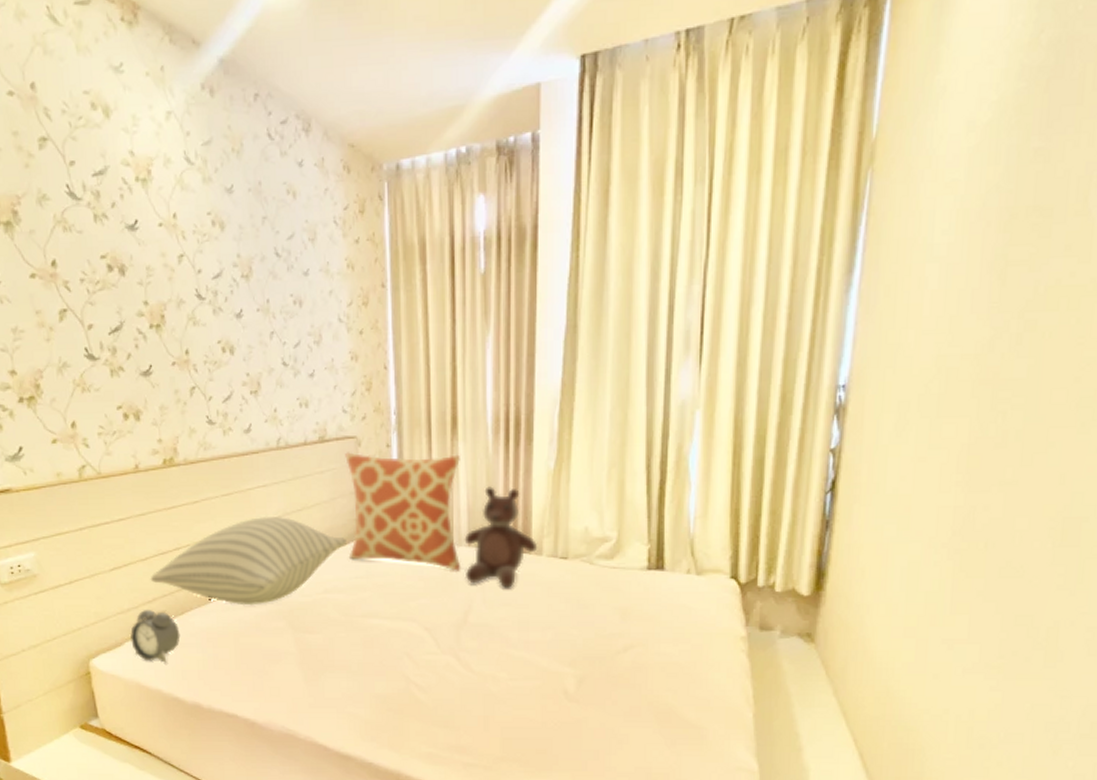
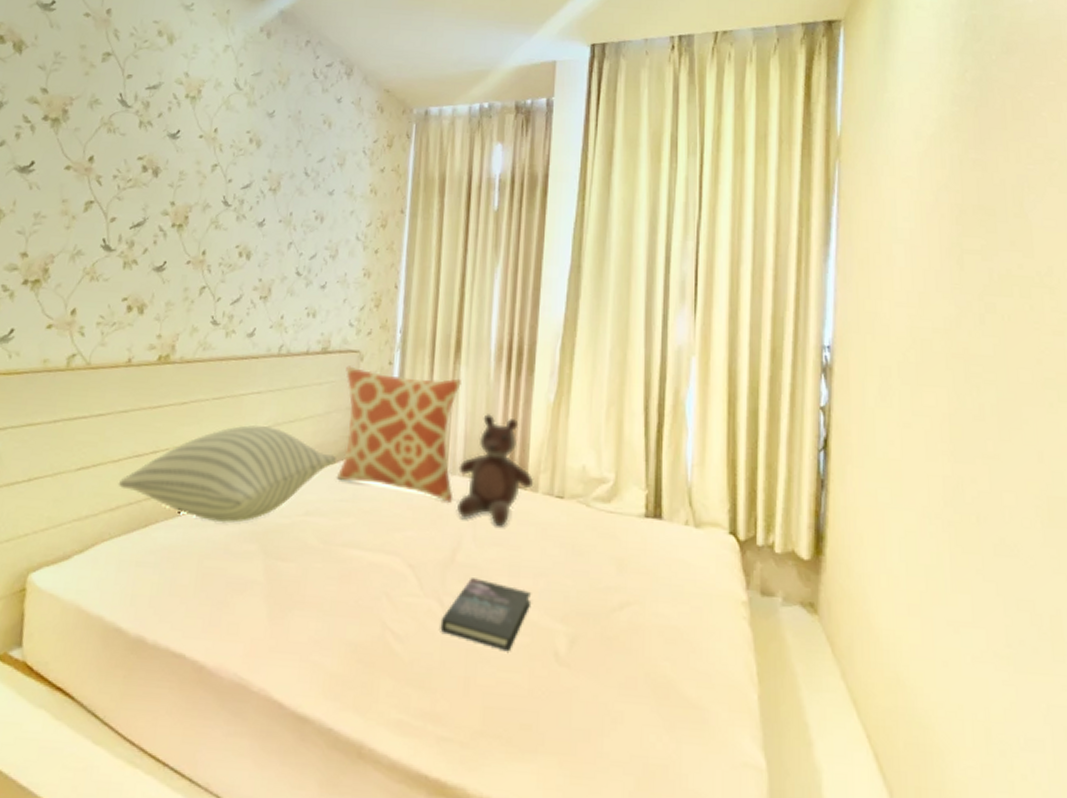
alarm clock: present [130,609,181,663] -> none [81,517,139,584]
book: none [458,635,541,692] -> present [440,578,532,650]

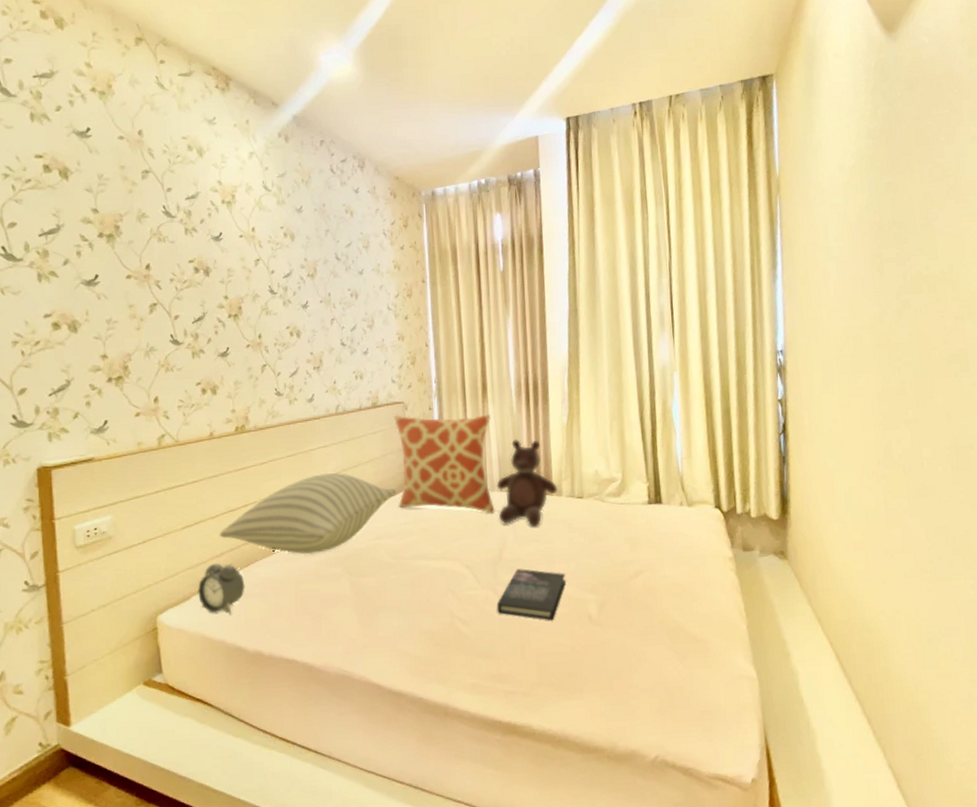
alarm clock: none [81,517,139,584] -> present [198,563,245,614]

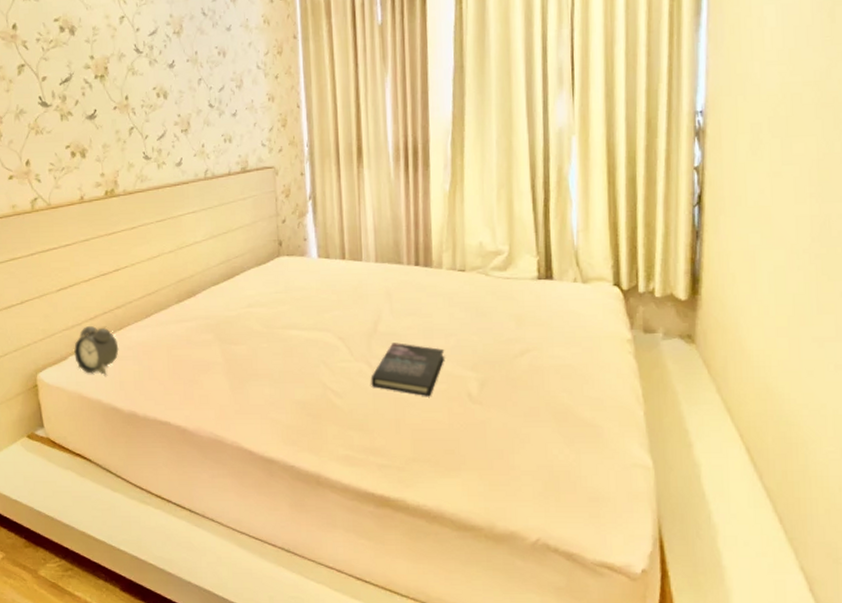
pillow: present [219,472,397,555] -> none [92,239,268,320]
pillow: present [394,414,495,514] -> none [264,180,370,285]
teddy bear: present [496,439,558,526] -> none [371,208,438,299]

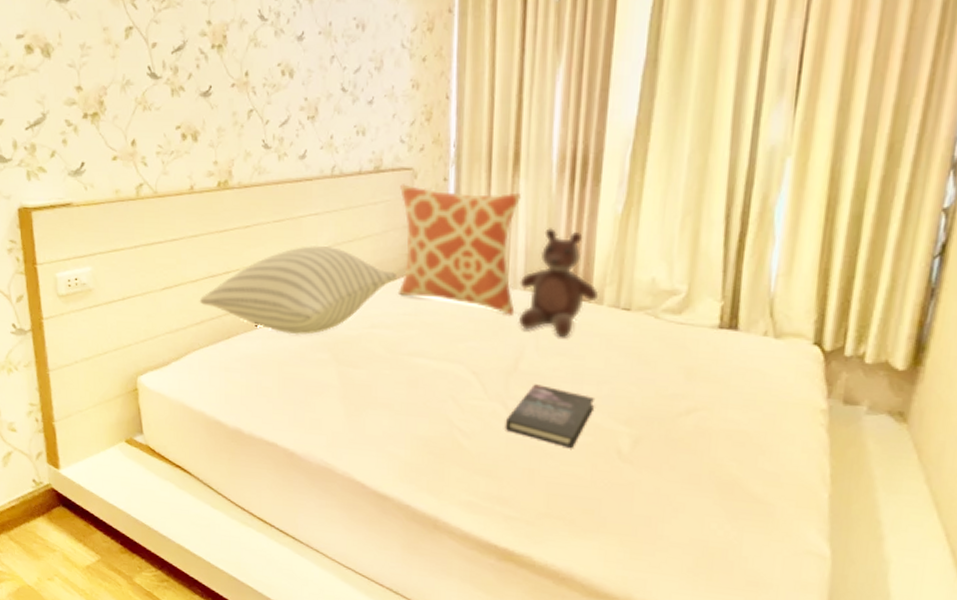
alarm clock: present [74,325,119,375] -> none [178,330,226,386]
pillow: none [92,239,268,320] -> present [199,245,398,335]
pillow: none [264,180,370,285] -> present [397,184,521,315]
teddy bear: none [371,208,438,299] -> present [519,228,599,337]

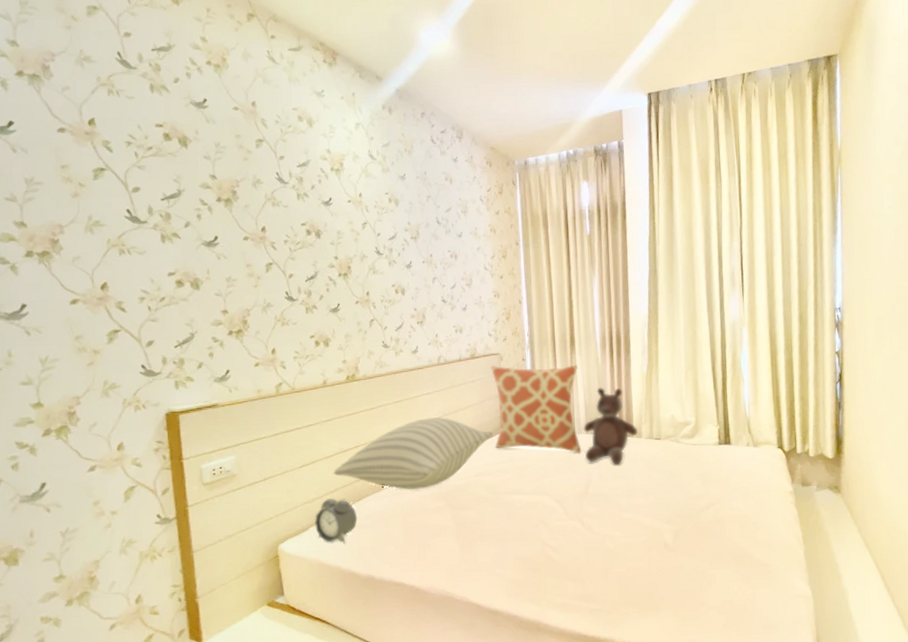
alarm clock: none [178,330,226,386] -> present [315,498,358,543]
book: present [505,384,596,448] -> none [583,502,645,547]

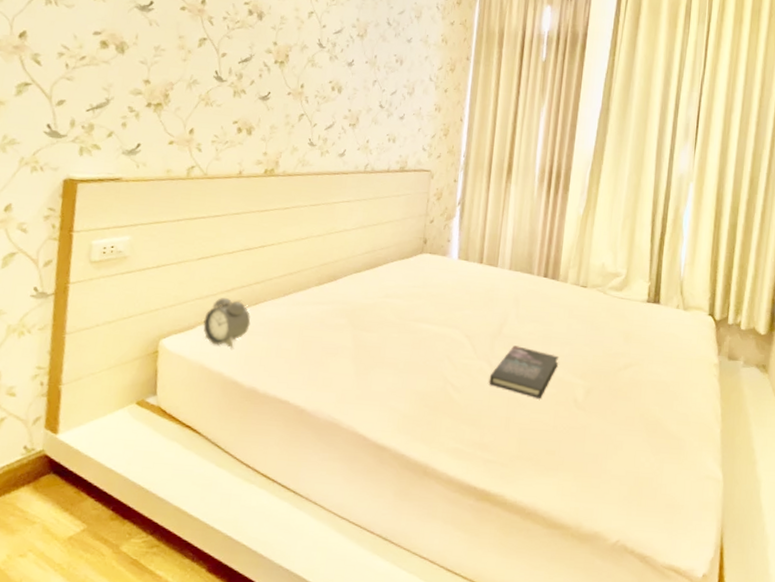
pillow: present [333,417,494,490] -> none [232,226,411,303]
pillow: present [491,364,582,453] -> none [410,182,511,289]
teddy bear: present [583,387,639,465] -> none [505,222,565,307]
book: none [583,502,645,547] -> present [489,345,560,398]

